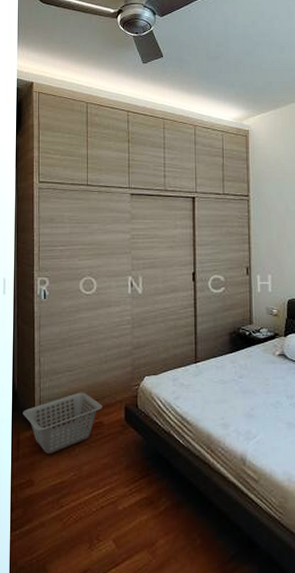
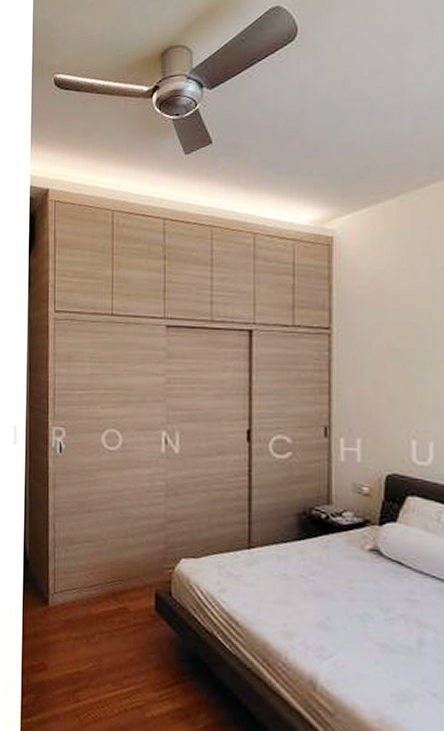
laundry basket: present [23,392,102,454] -> none [35,568,127,637]

